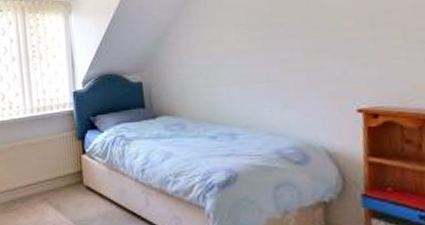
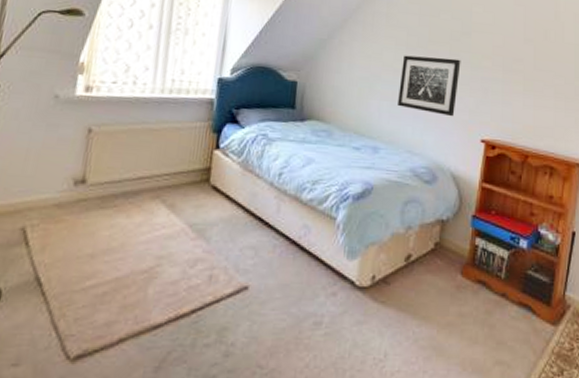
wall art: none [245,25,318,90] -> present [398,55,461,117]

